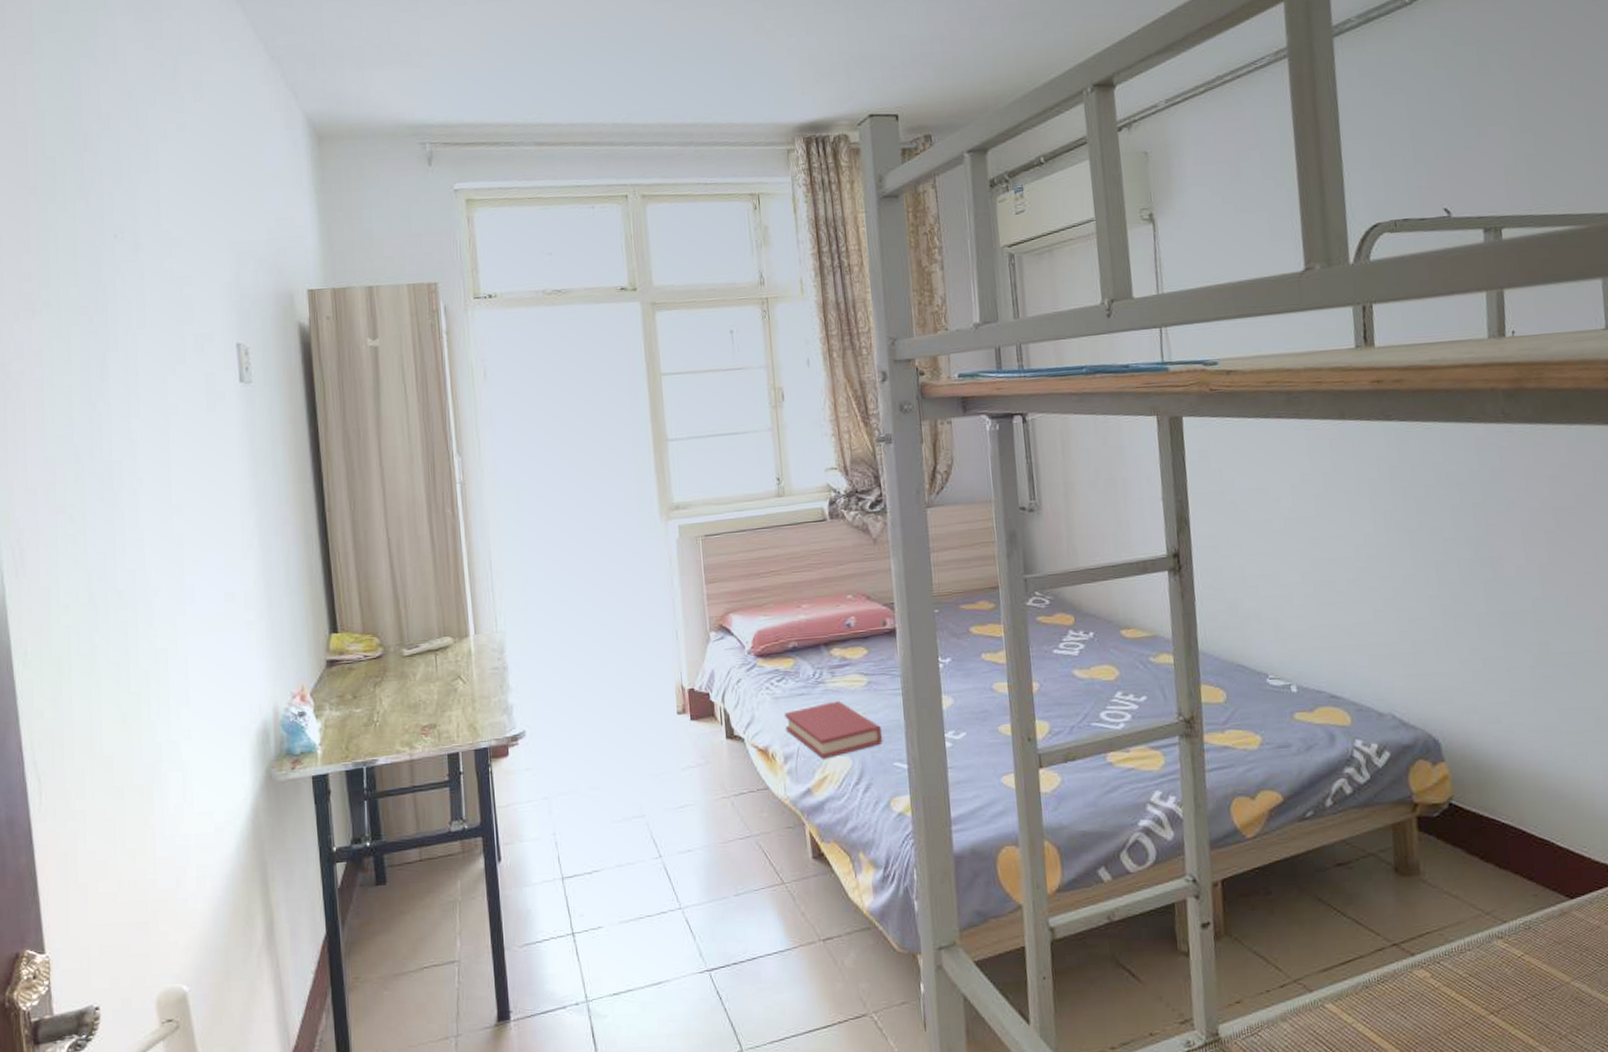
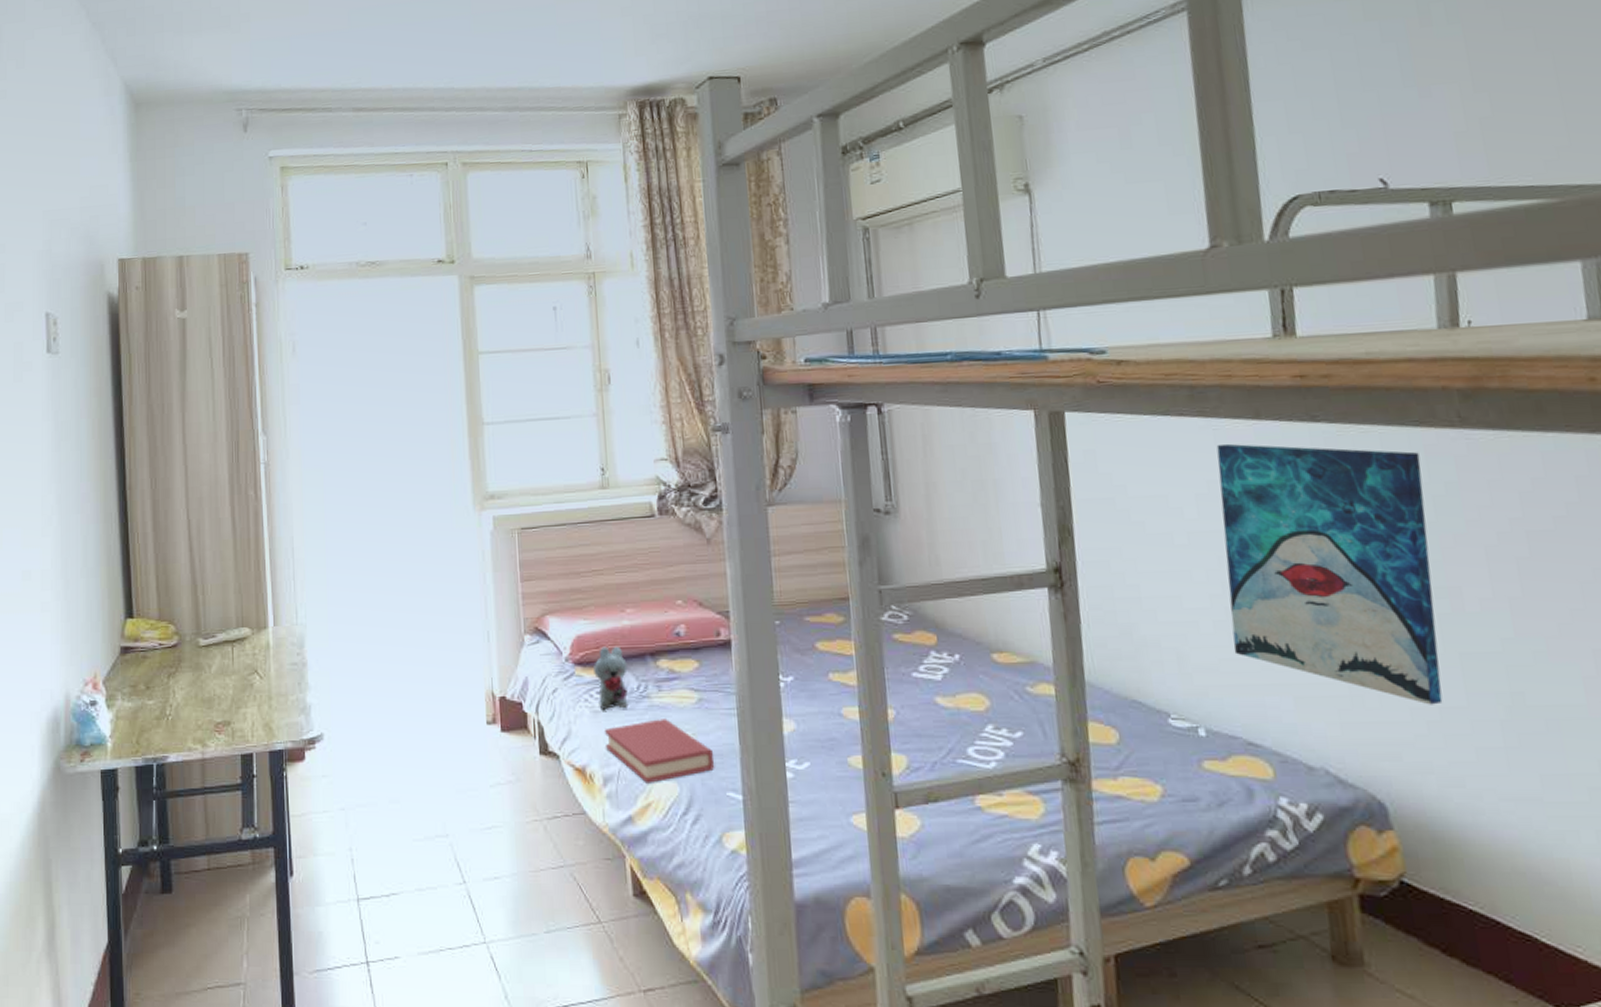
plush toy: none [773,638,805,696] -> present [594,646,628,709]
wall art: none [1308,441,1486,657] -> present [1216,443,1443,705]

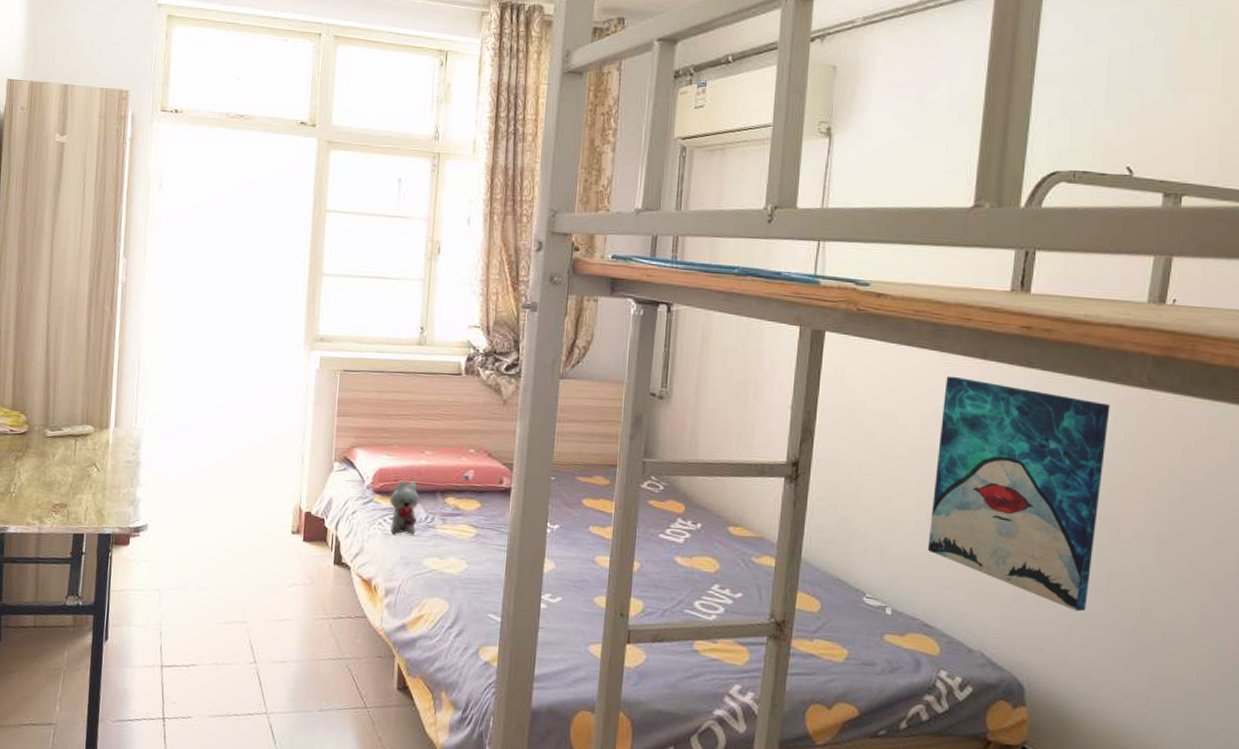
hardback book: present [605,719,714,783] -> none [391,546,482,599]

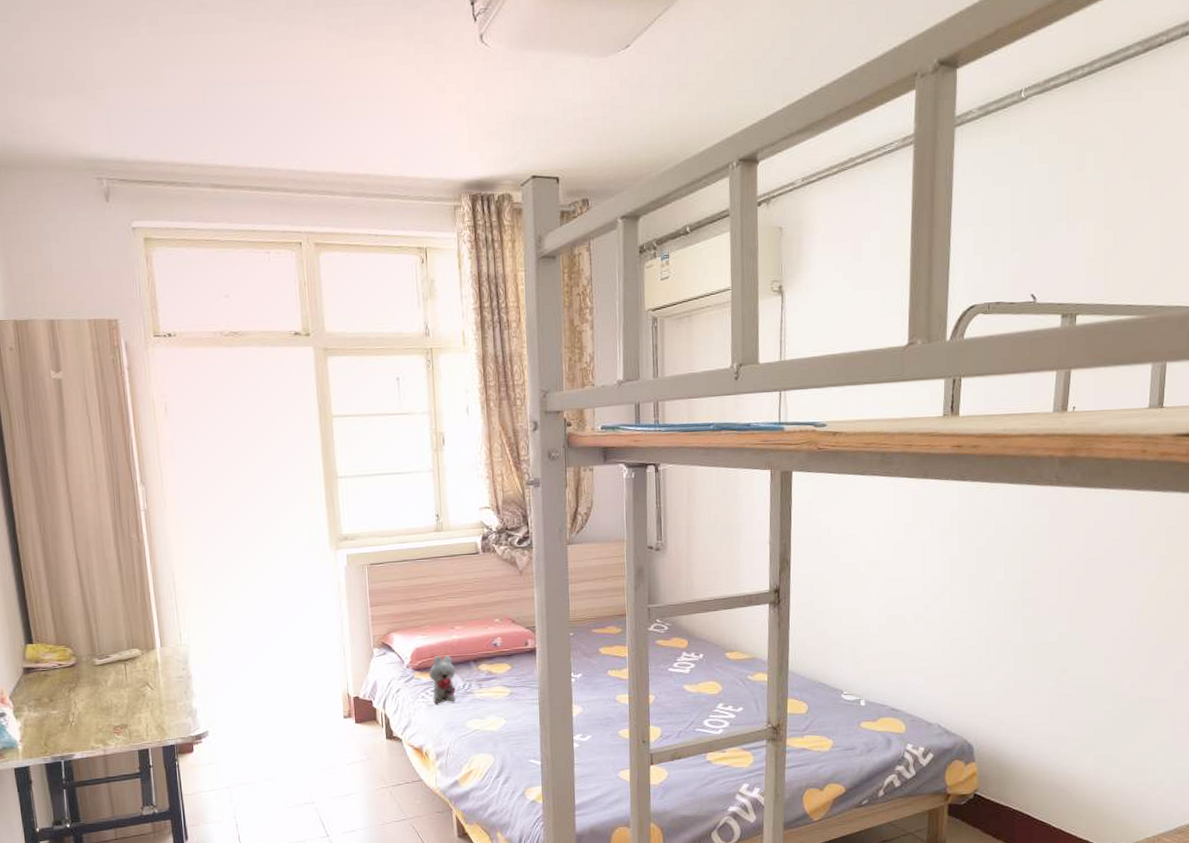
wall art: present [927,376,1110,612] -> none [890,496,1028,679]

